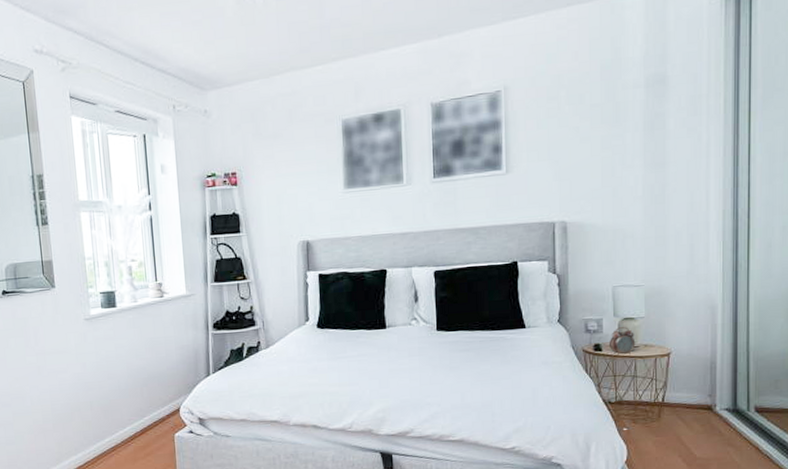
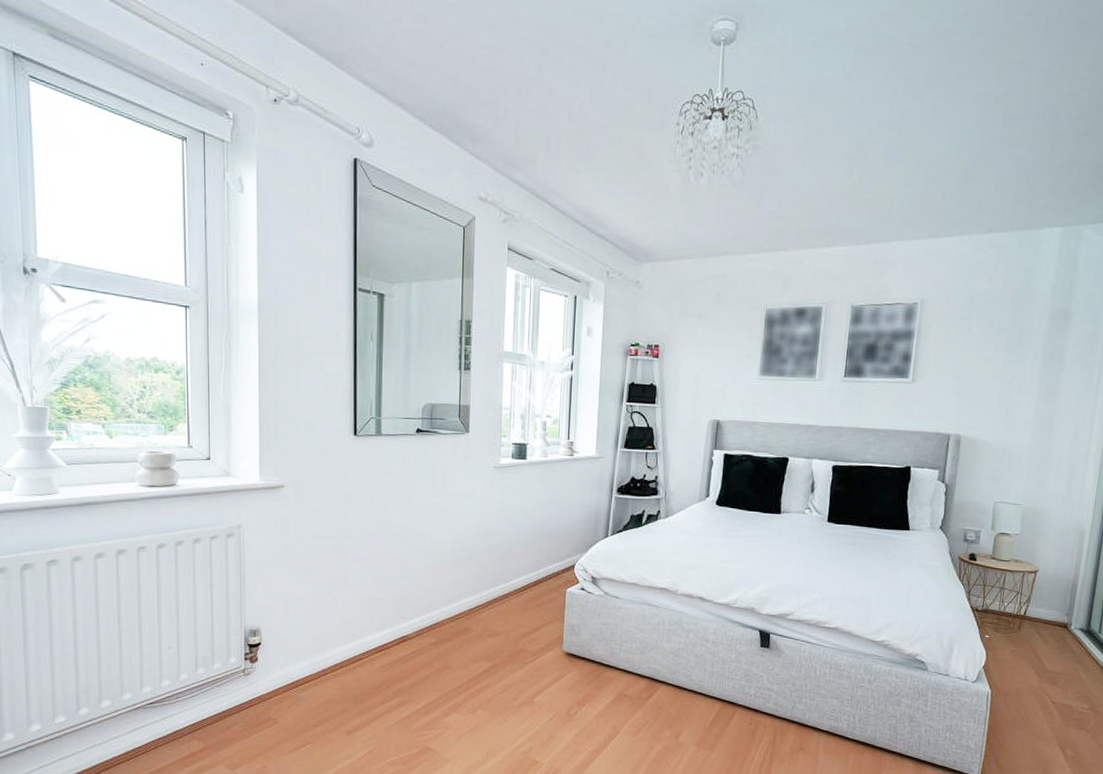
alarm clock: present [610,327,636,355] -> none [984,541,1008,568]

